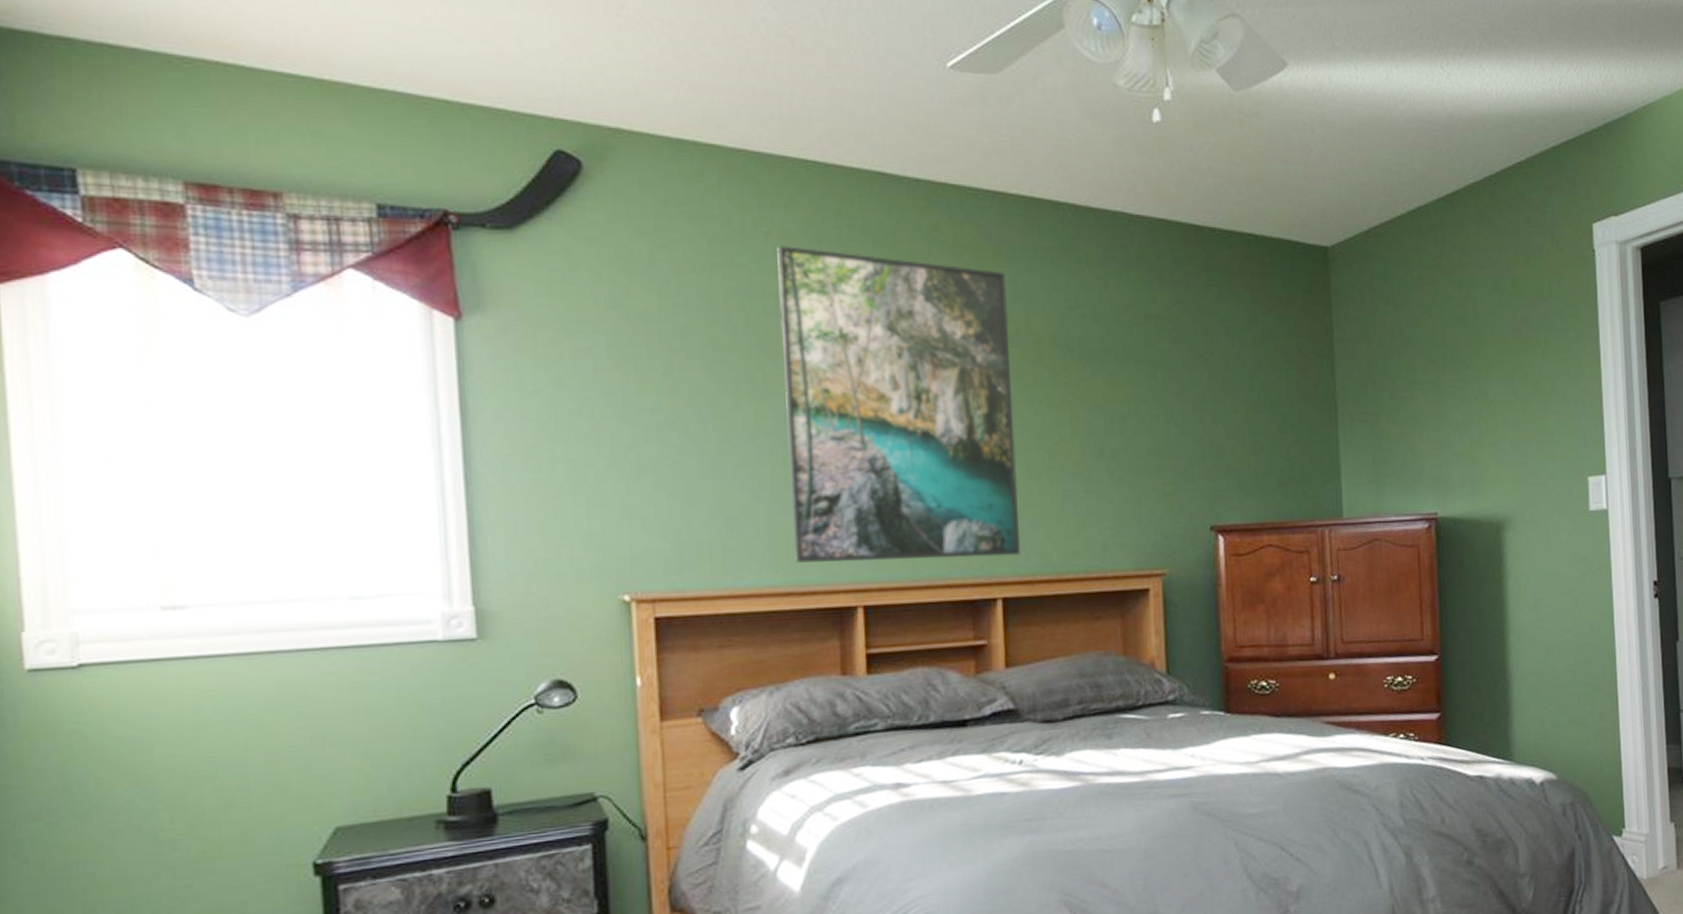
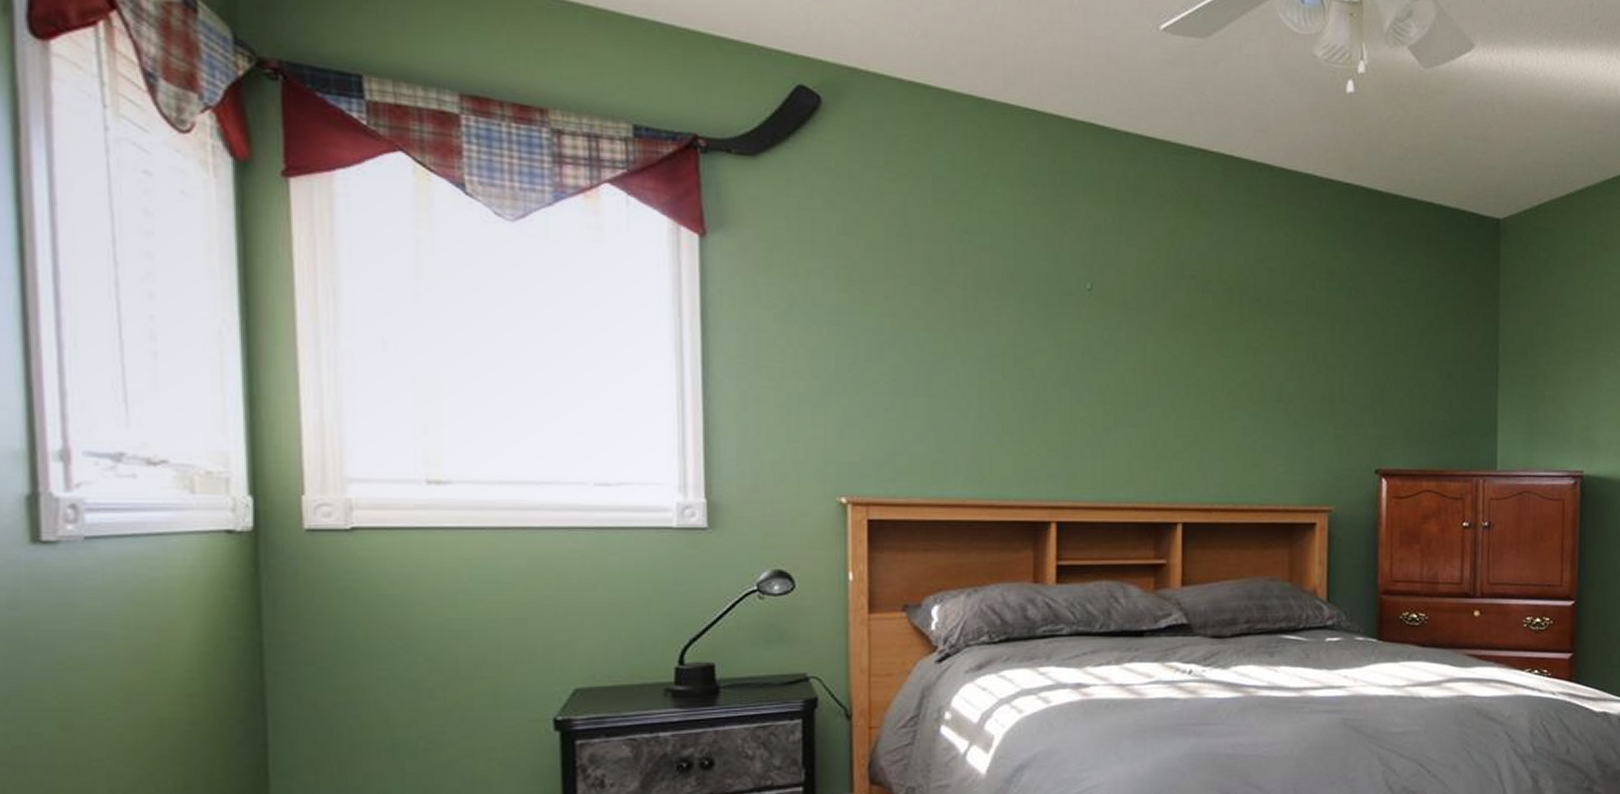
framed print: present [777,244,1020,563] -> none [995,185,1203,485]

